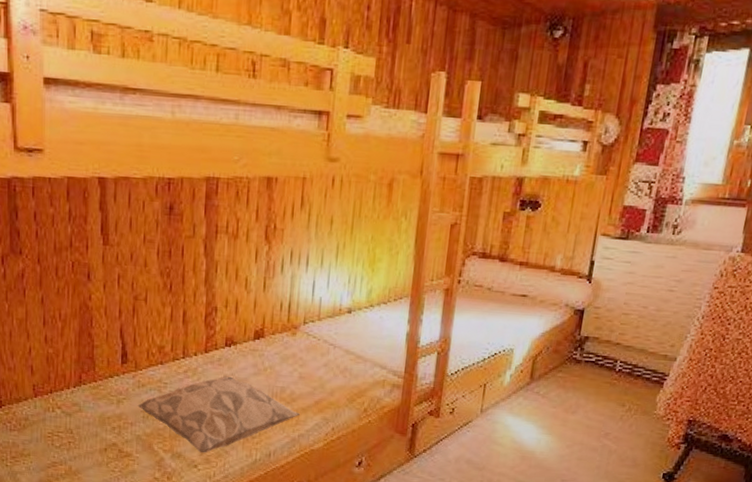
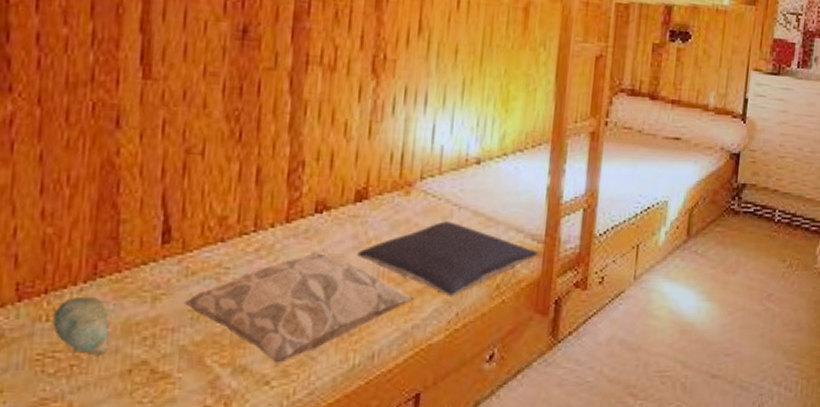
plush toy: none [56,396,93,437] -> present [52,296,112,355]
pillow: none [257,357,398,416] -> present [357,221,538,297]

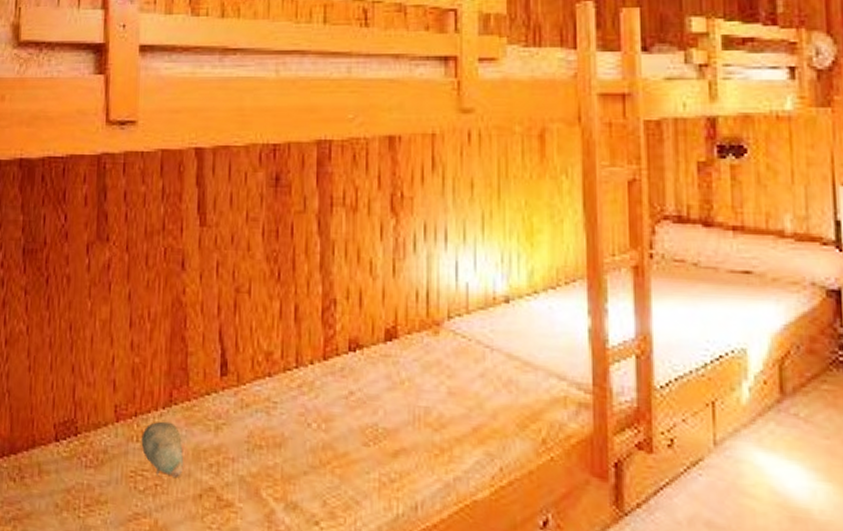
decorative pillow: present [183,253,414,363] -> none [240,392,453,504]
pillow: present [357,221,538,297] -> none [392,364,586,449]

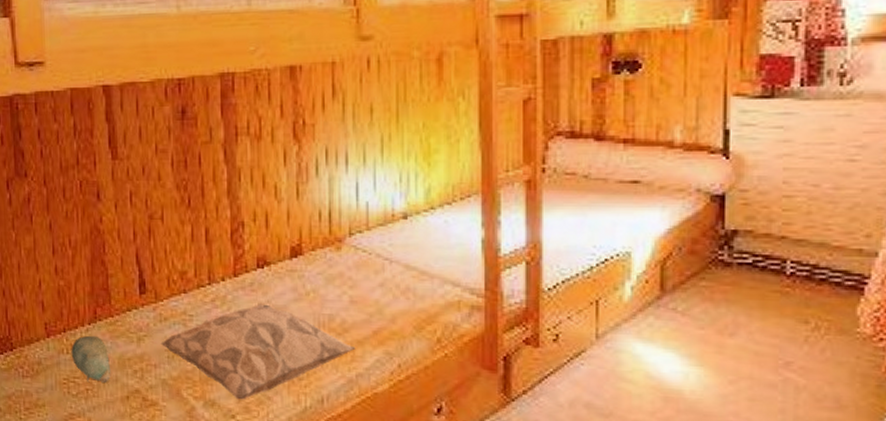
decorative pillow: none [240,392,453,504] -> present [160,304,355,400]

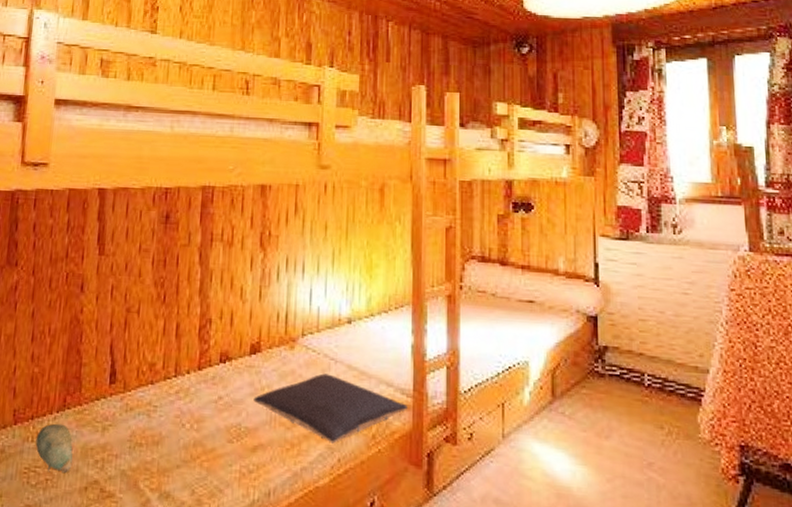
decorative pillow: present [160,304,355,400] -> none [124,397,301,493]
pillow: none [298,275,478,349] -> present [253,373,407,444]

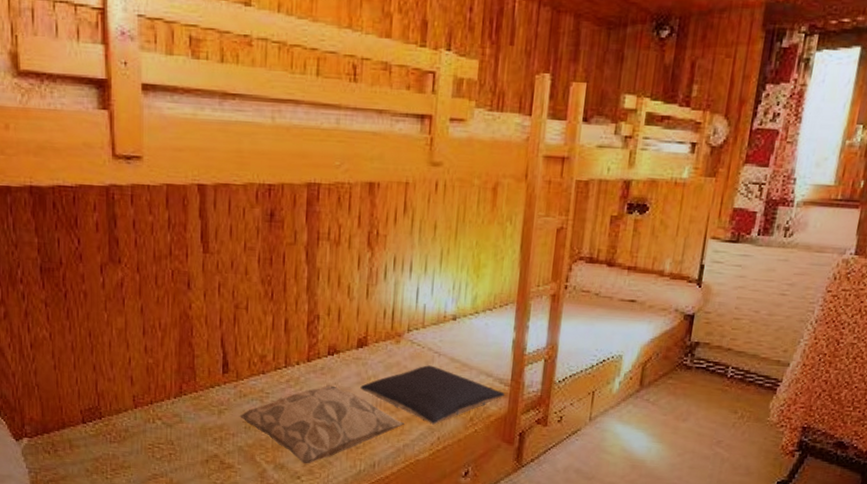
plush toy: present [35,423,75,473] -> none [157,407,194,448]
decorative pillow: none [124,397,301,493] -> present [239,385,404,464]

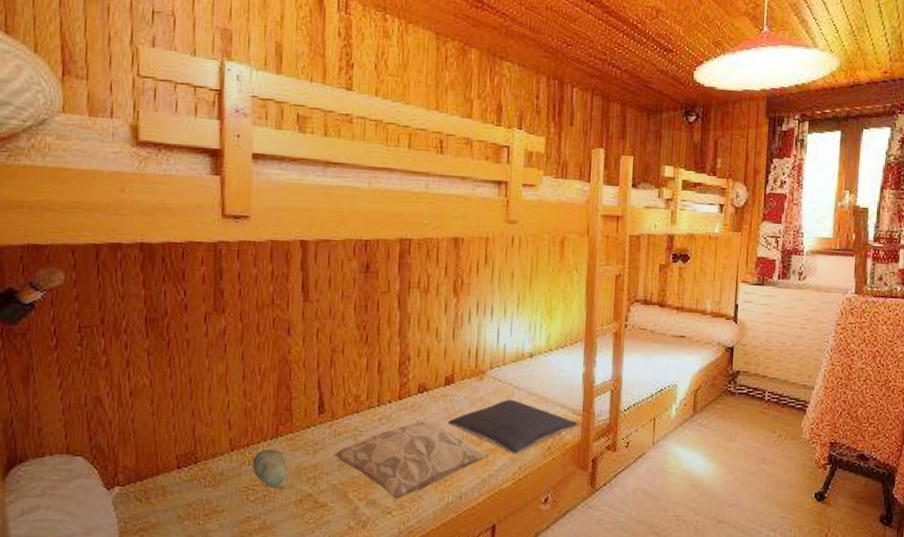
plush toy: none [157,407,194,448] -> present [252,449,289,489]

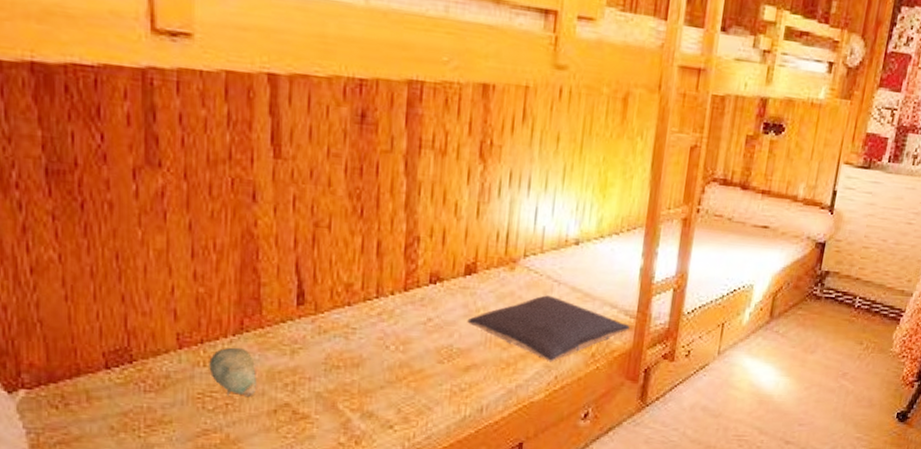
decorative pillow: present [333,421,489,499] -> none [317,318,518,411]

